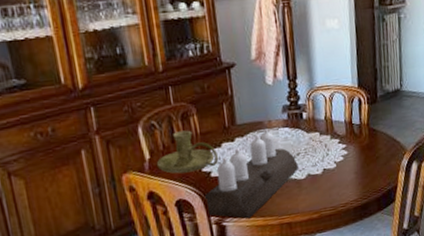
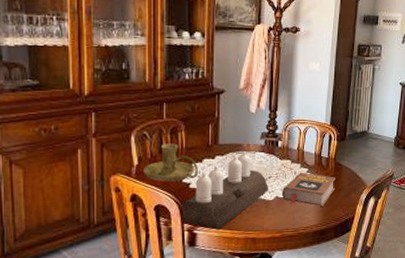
book: none [313,143,372,180] -> present [281,172,335,206]

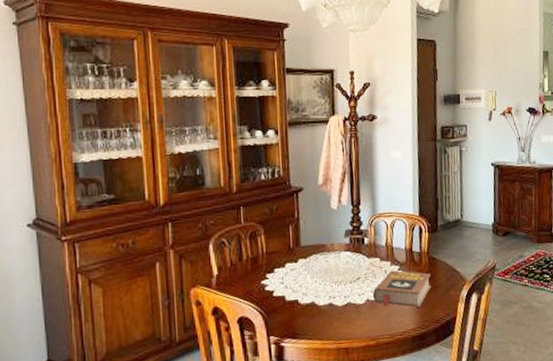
candle holder: present [142,143,199,182] -> none [223,249,282,292]
candle holder: present [182,151,268,230] -> none [267,252,358,341]

